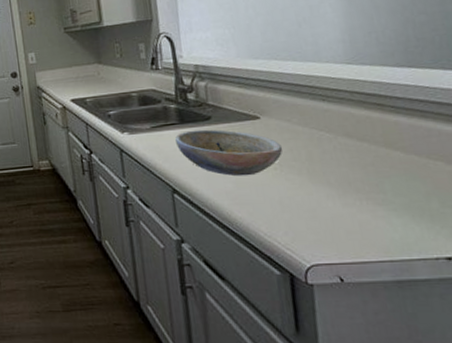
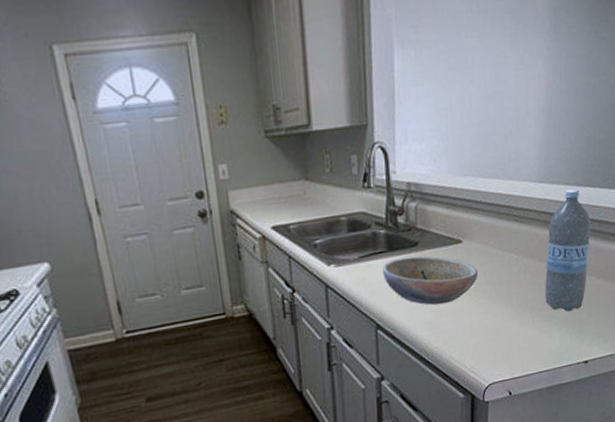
water bottle: none [366,70,432,198] -> present [545,189,591,312]

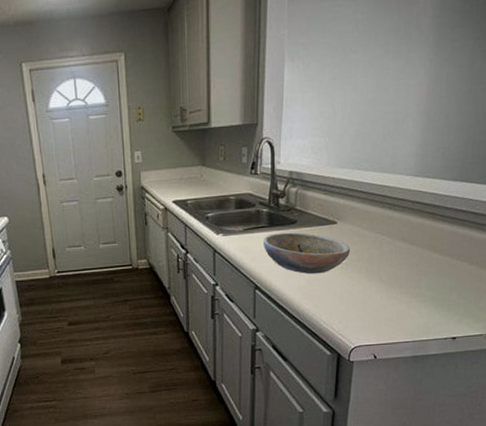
water bottle: present [545,189,591,312] -> none [415,184,466,292]

